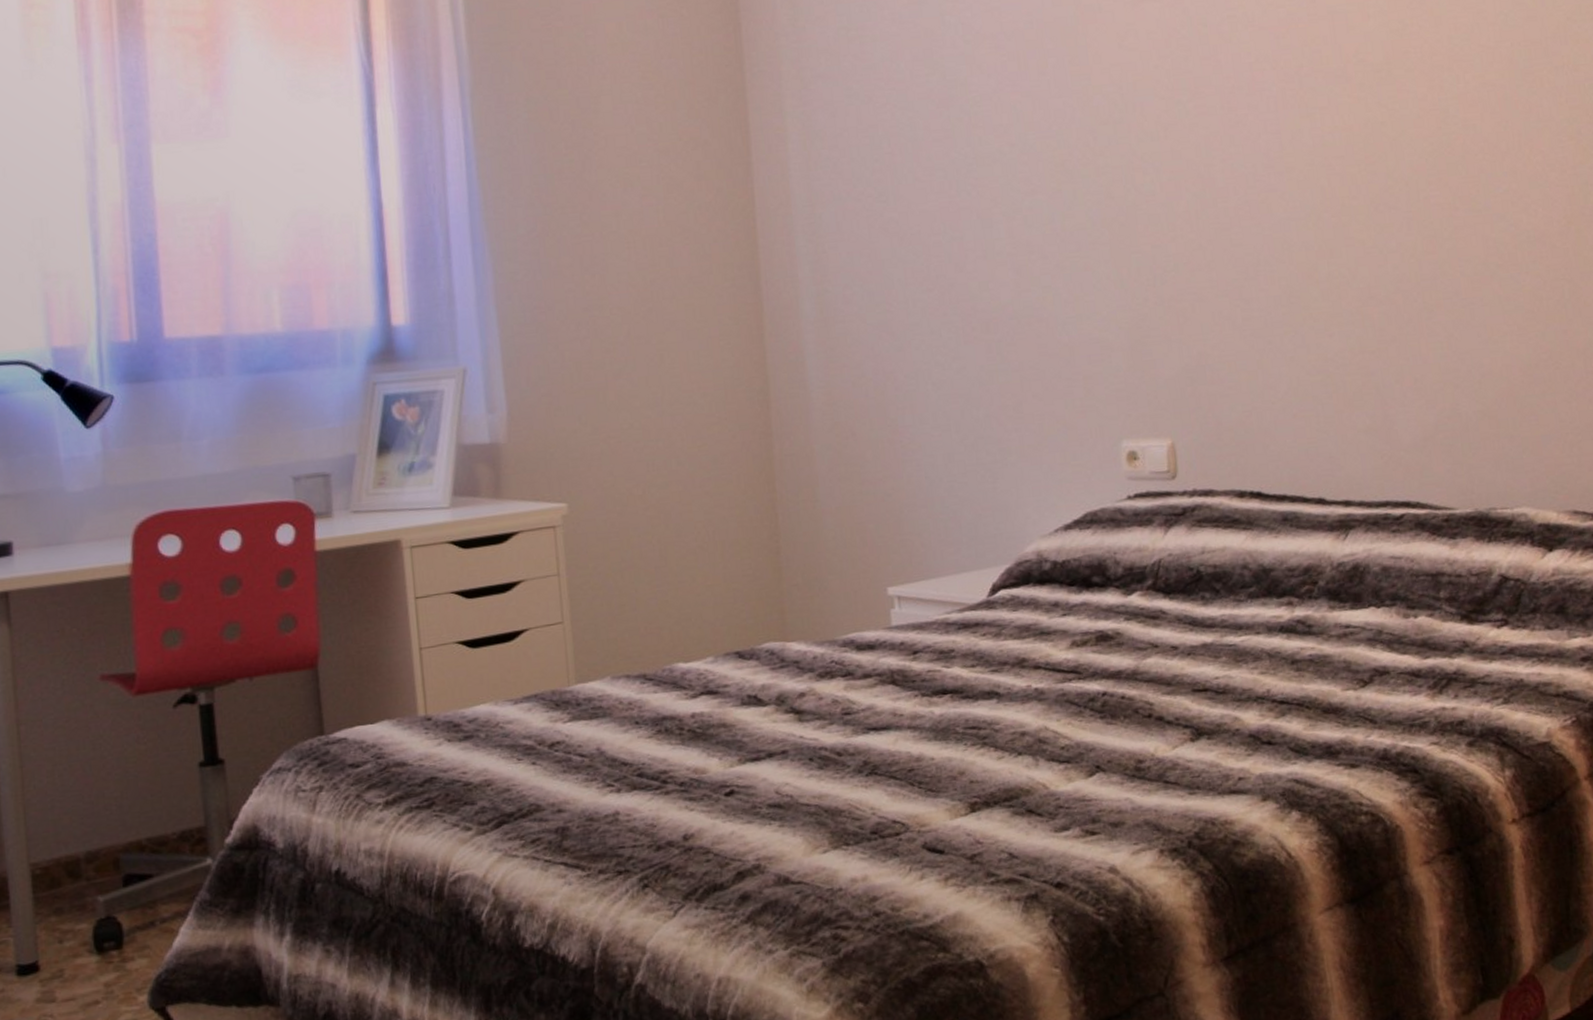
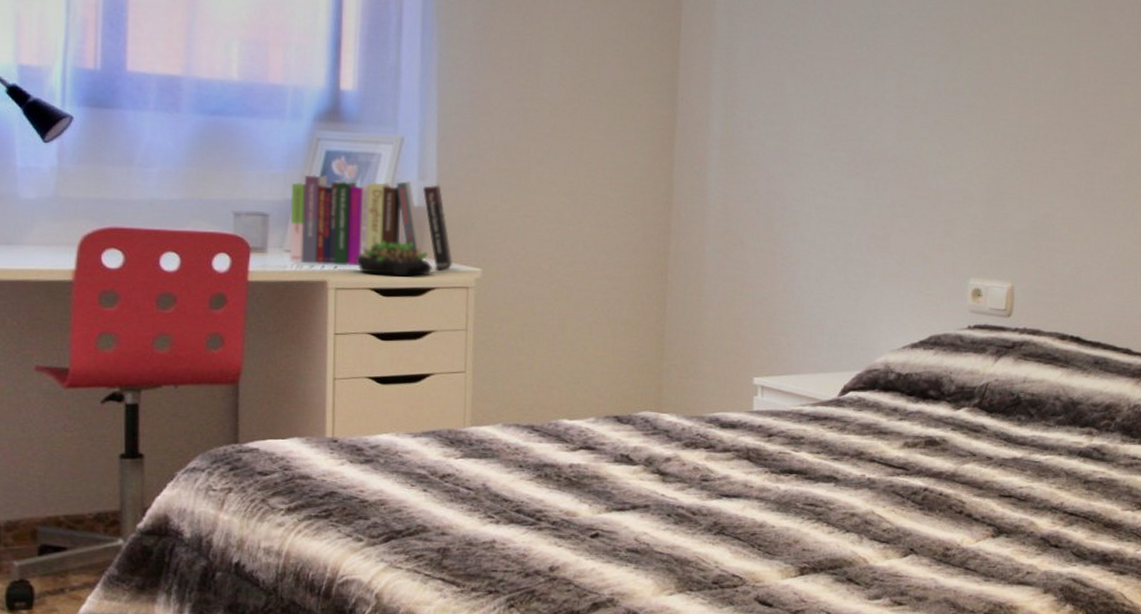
books: none [350,416,535,524] -> present [289,175,452,271]
succulent plant: none [429,483,514,527] -> present [356,240,432,277]

